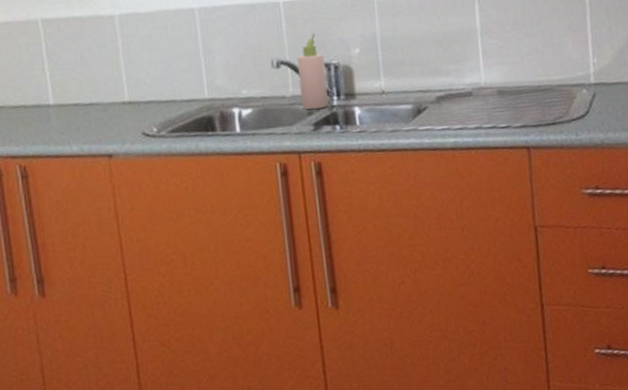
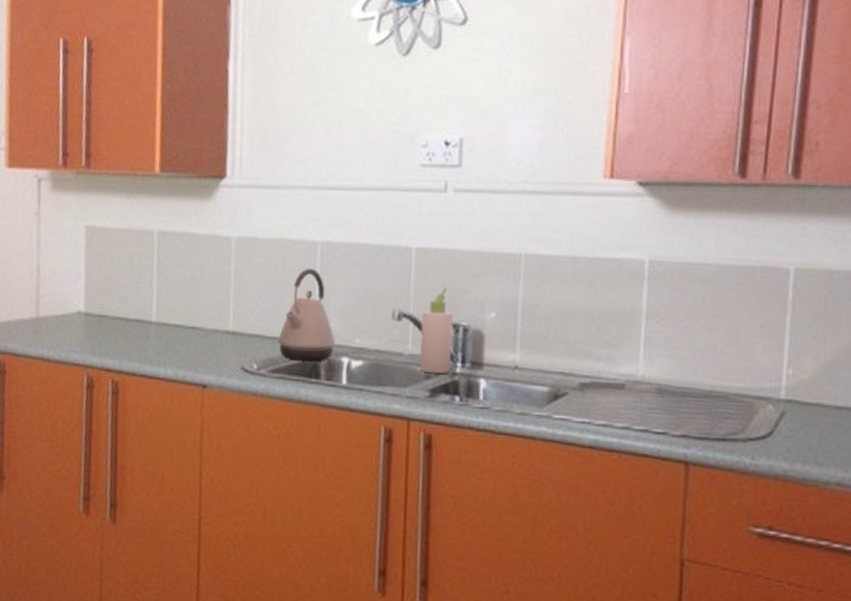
kettle: none [172,33,226,119] -> present [278,268,336,362]

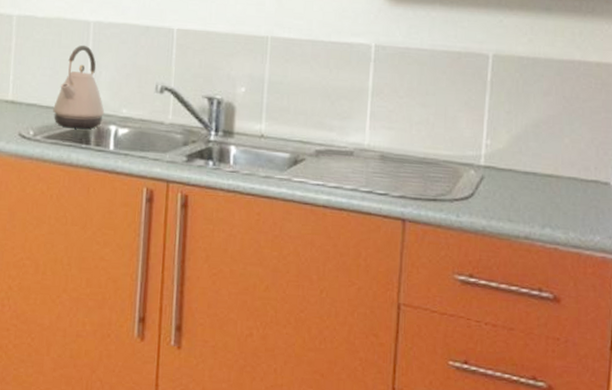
bottle: present [419,287,453,374] -> none [178,64,208,142]

